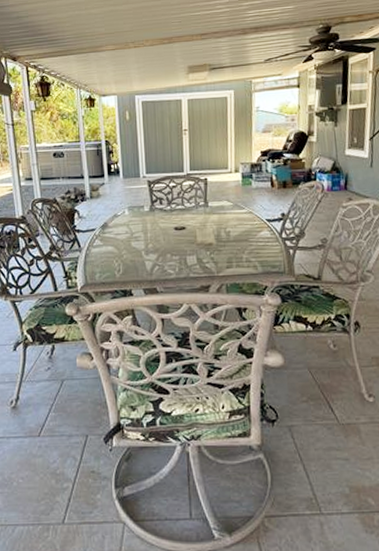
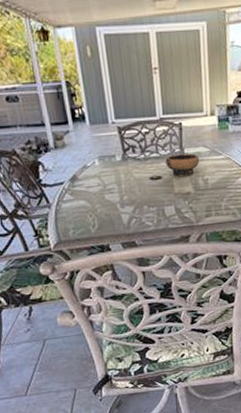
bowl: none [190,207,223,229] -> present [165,153,200,178]

